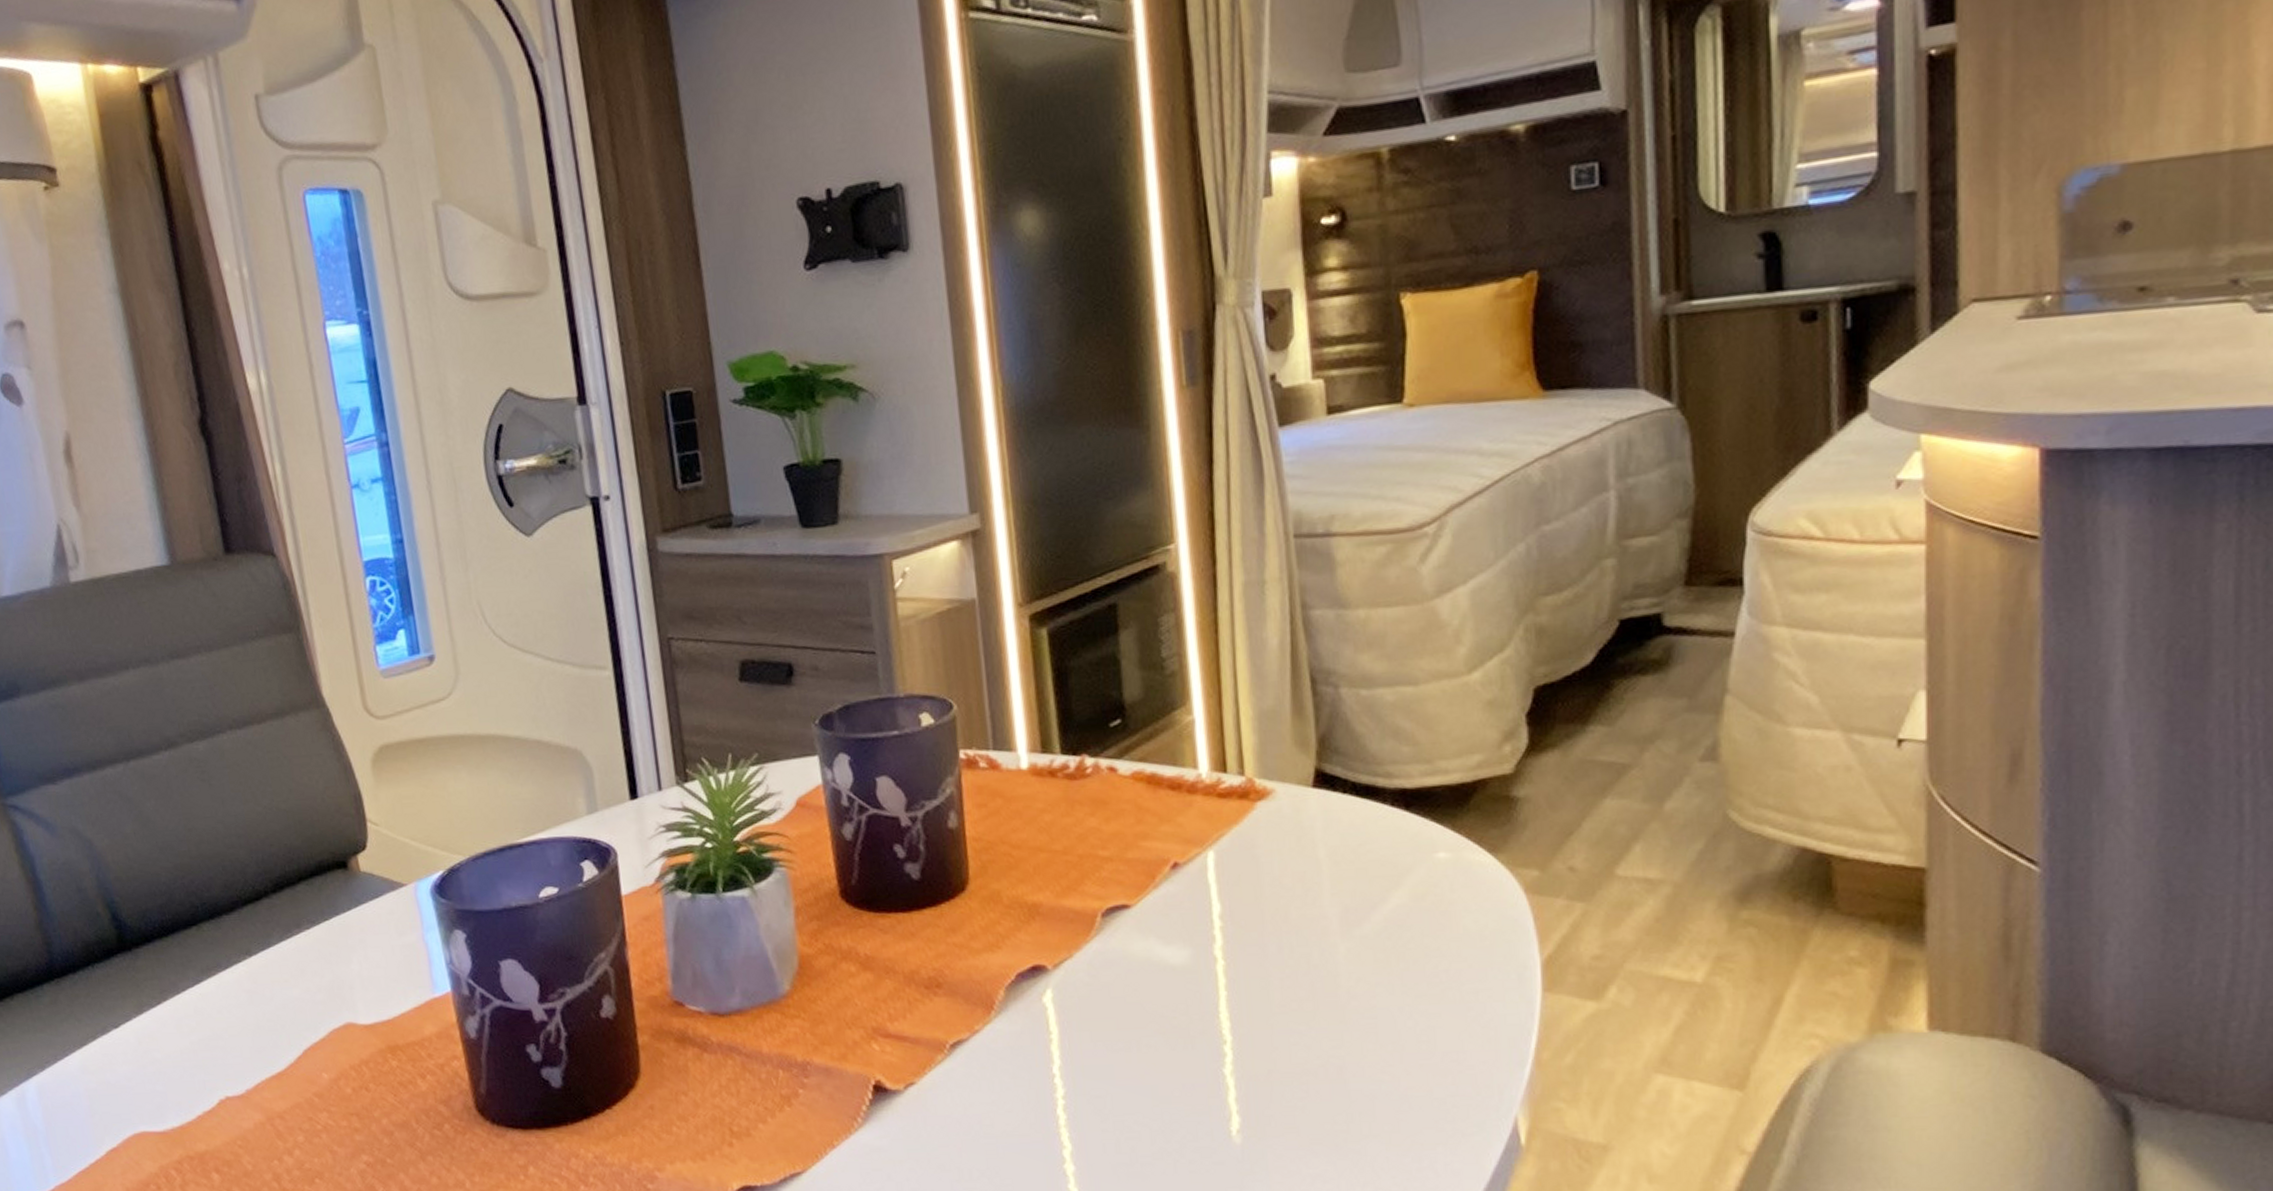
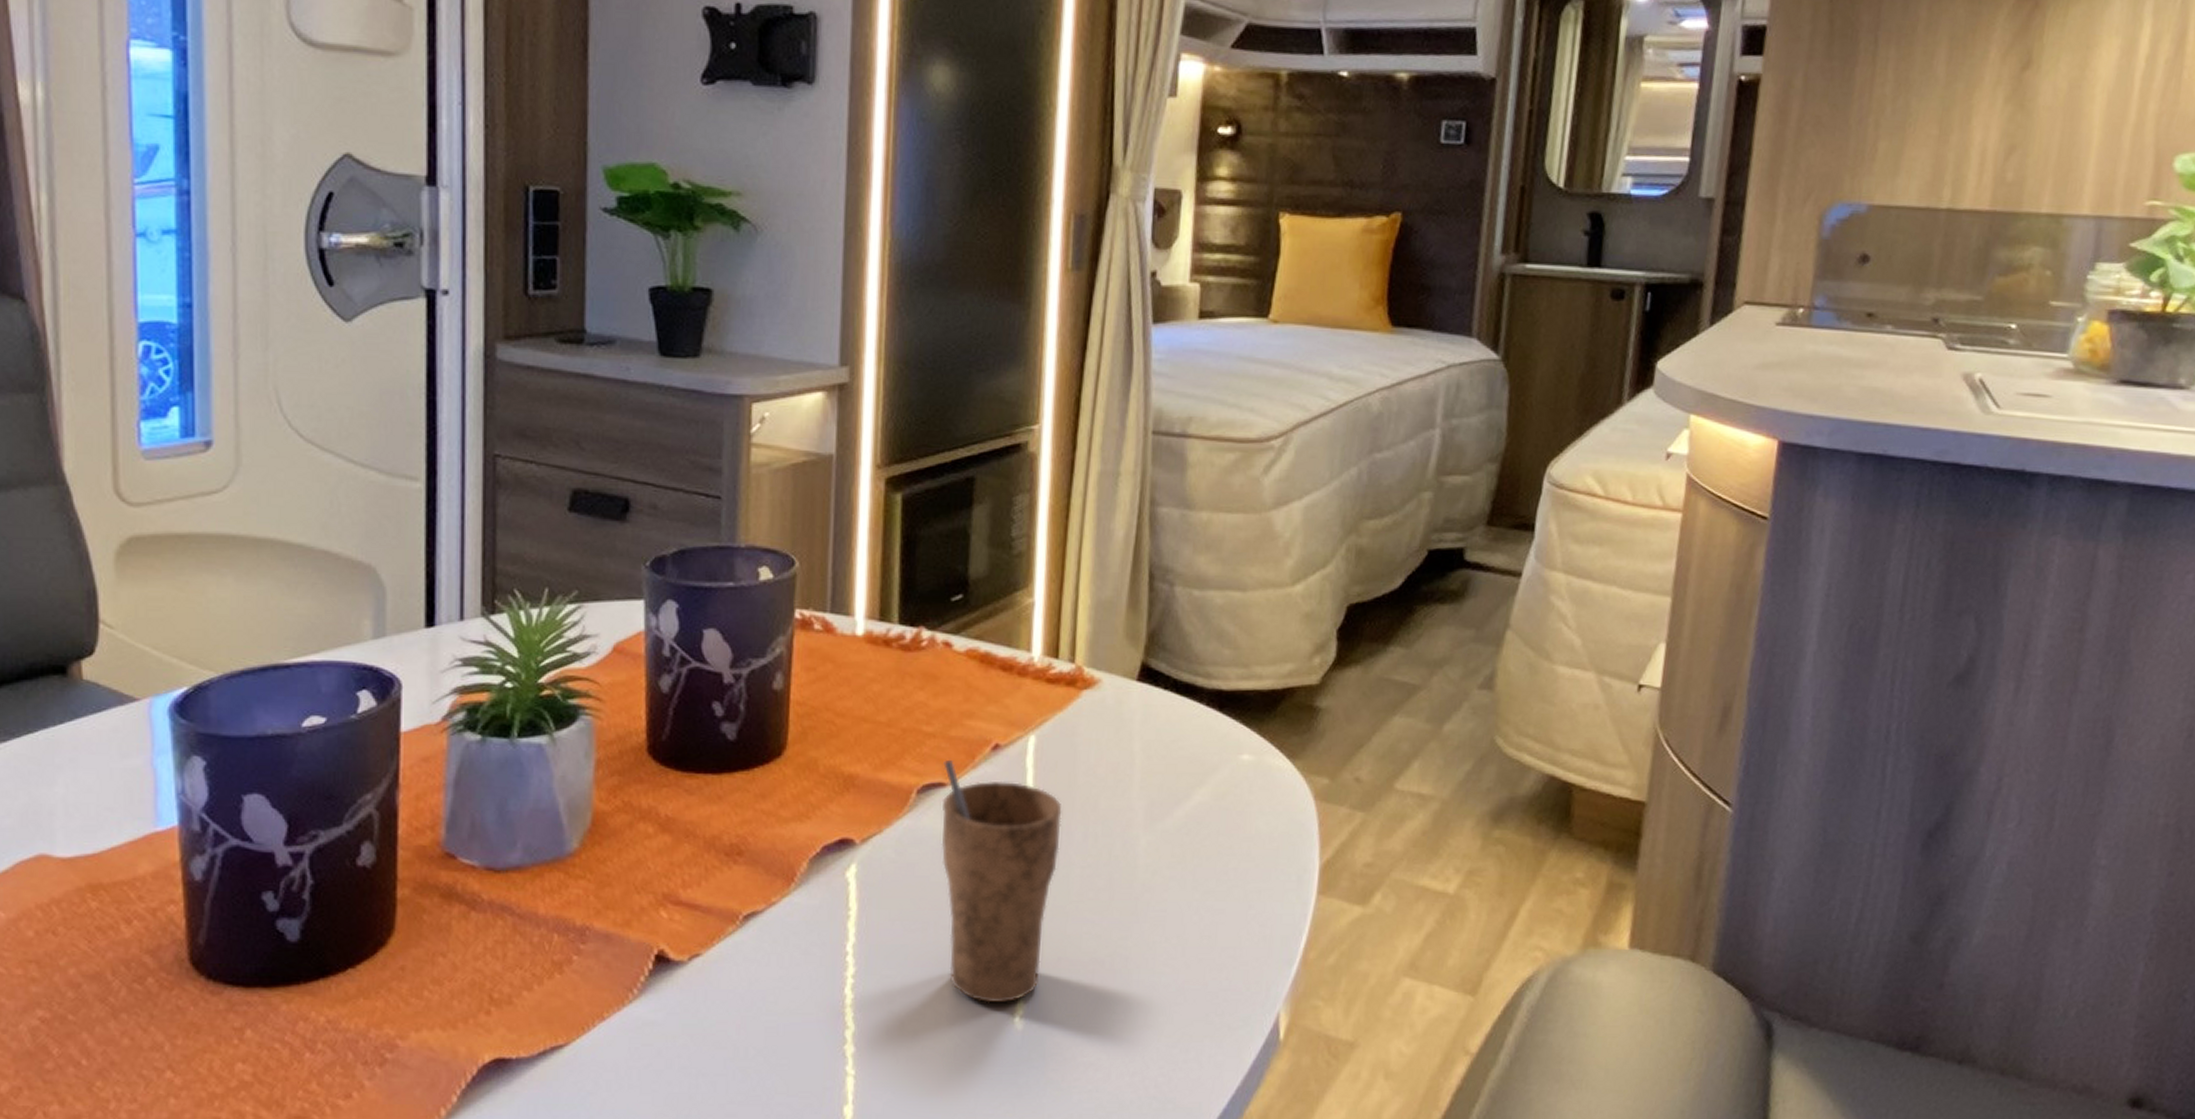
cup: none [1124,881,1255,1119] -> present [941,759,1062,1003]

